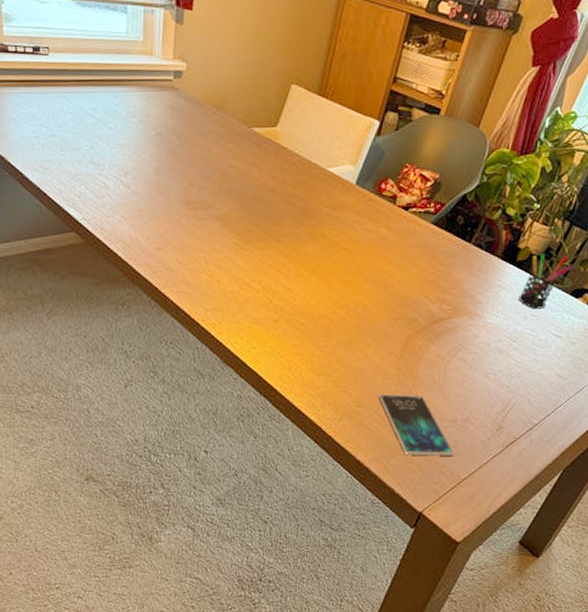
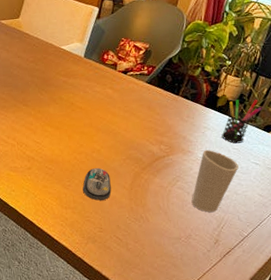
computer mouse: none [341,327,376,368] -> present [82,168,112,201]
smartphone: present [378,393,455,456] -> none [115,219,182,269]
cup: none [473,314,536,392] -> present [191,149,239,212]

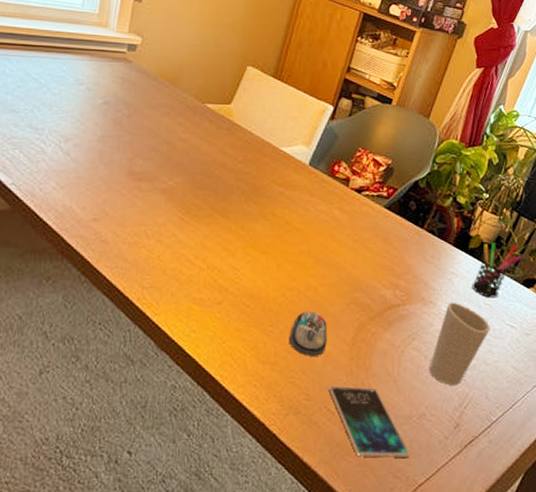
smartphone: none [115,219,182,269] -> present [328,385,411,458]

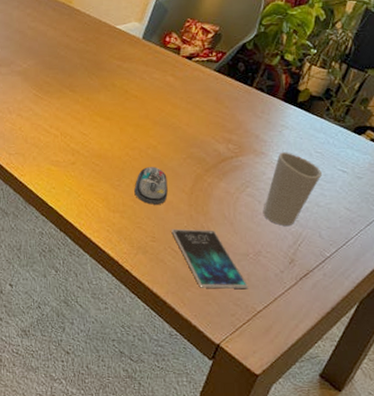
pen holder: present [472,243,522,298] -> none [302,95,353,146]

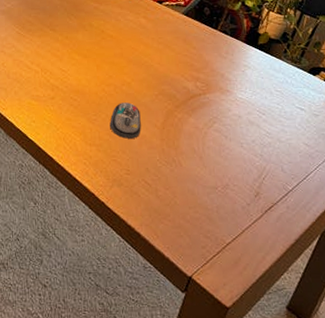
smartphone: present [171,228,249,289] -> none [144,162,218,221]
cup: present [263,152,322,226] -> none [229,90,282,160]

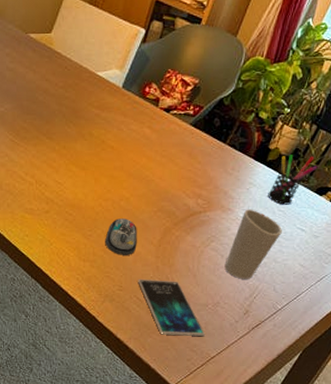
smartphone: none [144,162,218,221] -> present [138,279,206,336]
cup: none [229,90,282,160] -> present [224,209,282,279]
pen holder: none [263,38,307,85] -> present [268,155,318,205]

